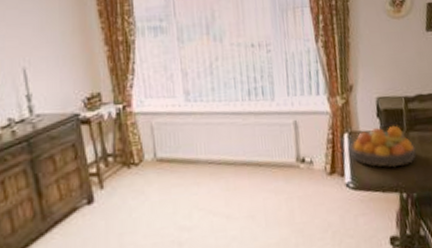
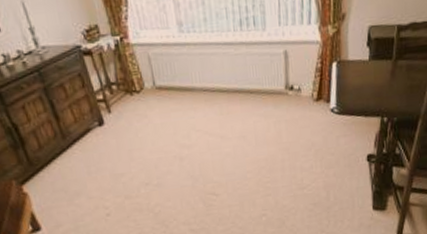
fruit bowl: present [349,125,417,168] -> none [336,54,402,94]

